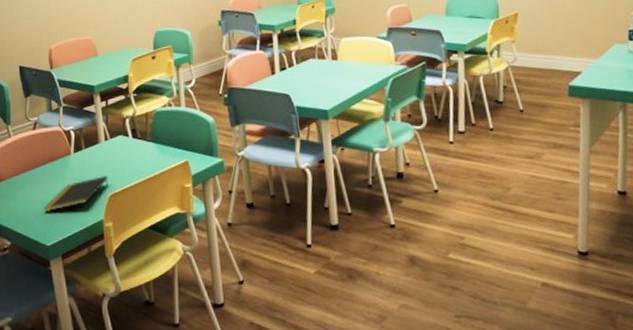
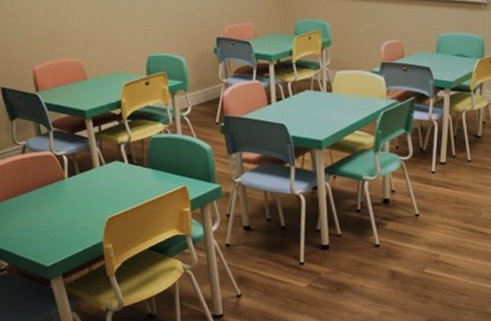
notepad: present [43,176,109,213] -> none [39,200,106,235]

